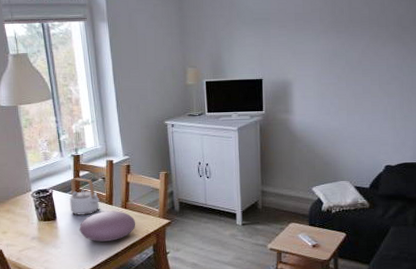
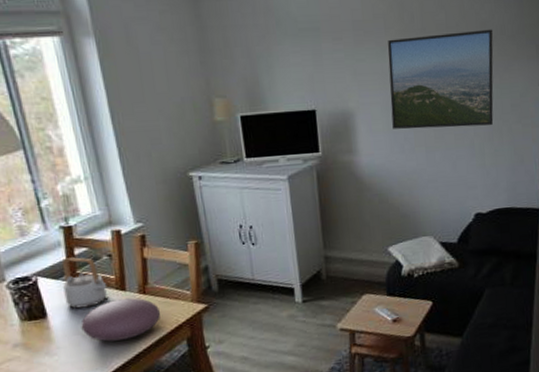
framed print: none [321,21,408,97] -> present [388,29,494,129]

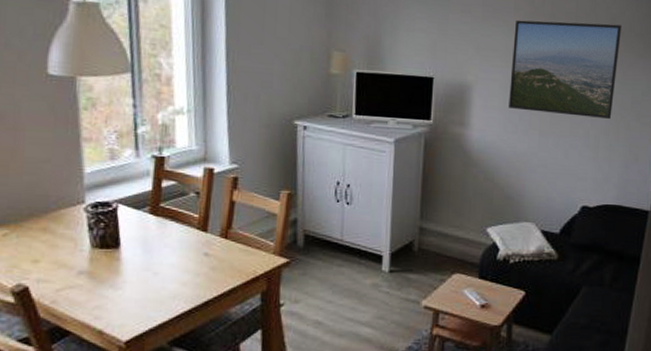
teapot: present [63,257,107,309] -> none [142,189,189,244]
decorative bowl: present [81,298,161,342] -> none [153,240,240,284]

